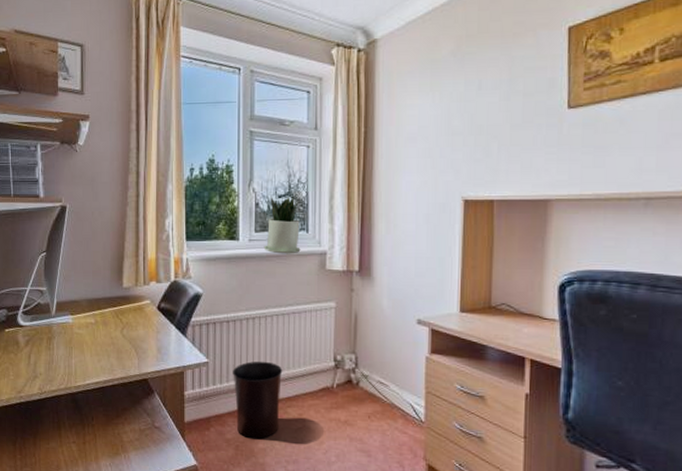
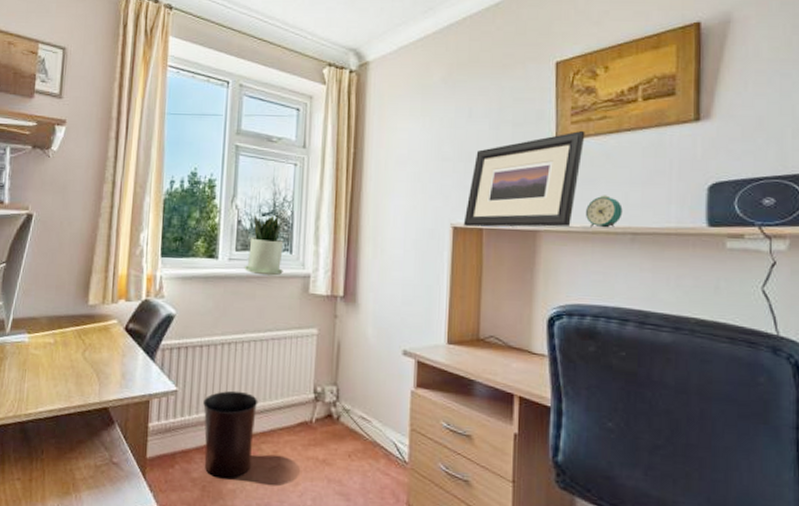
picture frame: none [474,96,599,200] -> present [463,130,585,227]
alarm clock: none [598,161,636,194] -> present [586,195,623,228]

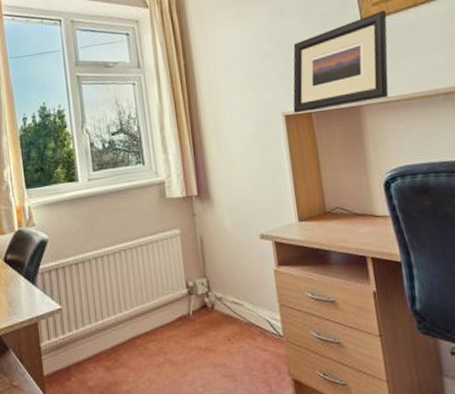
waste bin: present [203,390,258,478] -> none [87,298,141,382]
planter: present [244,213,284,276] -> none [103,133,140,190]
alarm clock: present [586,195,623,228] -> none [399,63,432,95]

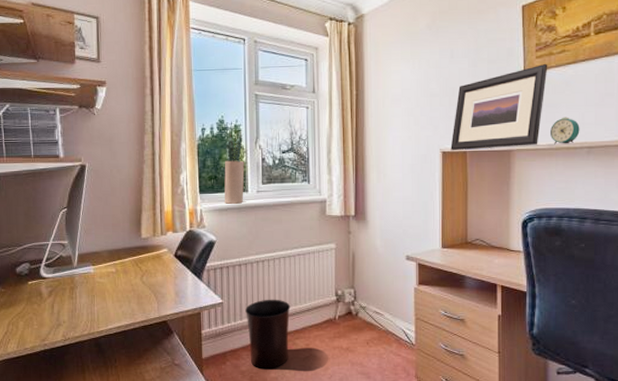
vase: none [50,117,75,198] -> present [224,131,245,205]
waste bin: none [87,298,141,382] -> present [245,299,291,368]
alarm clock: none [399,63,432,95] -> present [550,117,580,144]

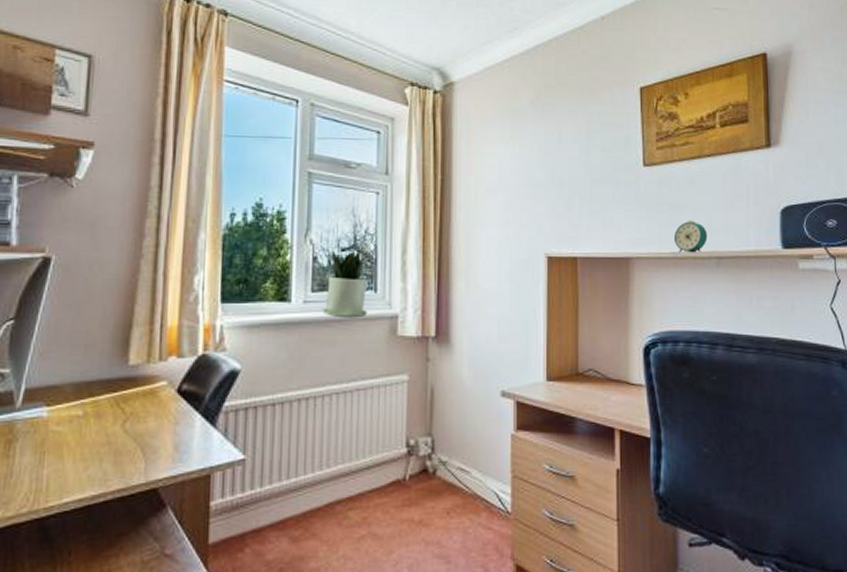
vase: present [224,131,245,205] -> none [257,220,289,319]
waste bin: present [245,299,291,368] -> none [278,452,343,556]
planter: none [270,151,303,203] -> present [322,248,368,318]
picture frame: present [450,63,548,151] -> none [558,156,670,257]

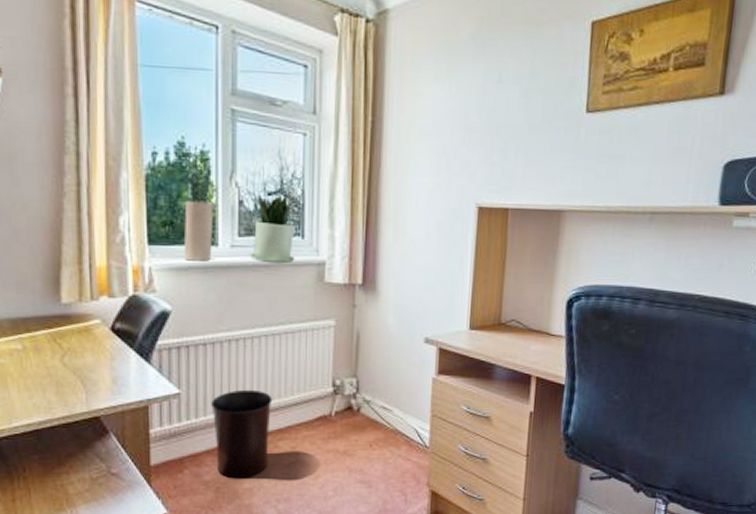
vase: none [257,220,289,319] -> present [184,160,214,263]
waste bin: none [278,452,343,556] -> present [211,389,273,478]
alarm clock: present [675,220,708,253] -> none [610,172,645,207]

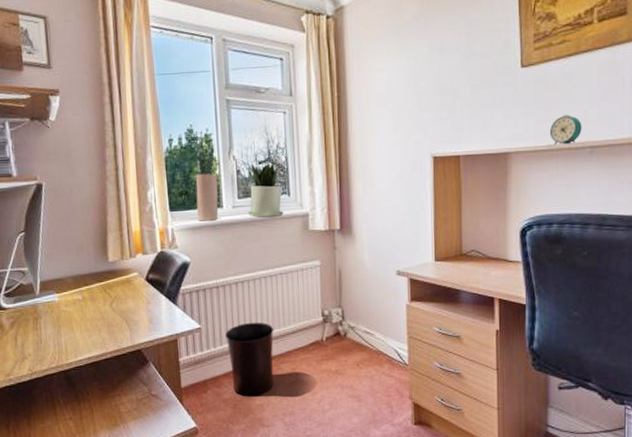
alarm clock: none [610,172,645,207] -> present [550,114,582,145]

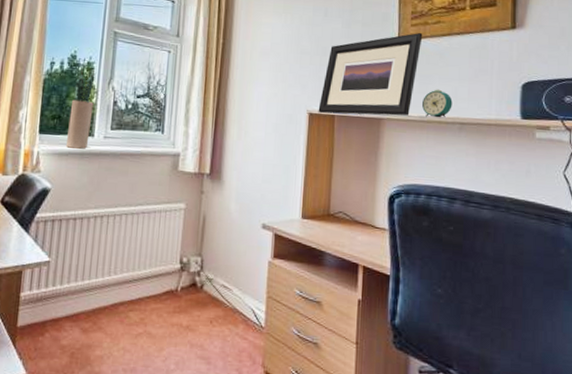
waste bin: present [225,322,274,396] -> none [73,261,128,345]
planter: present [247,162,284,219] -> none [118,95,156,154]
picture frame: none [442,55,547,156] -> present [318,32,423,116]

